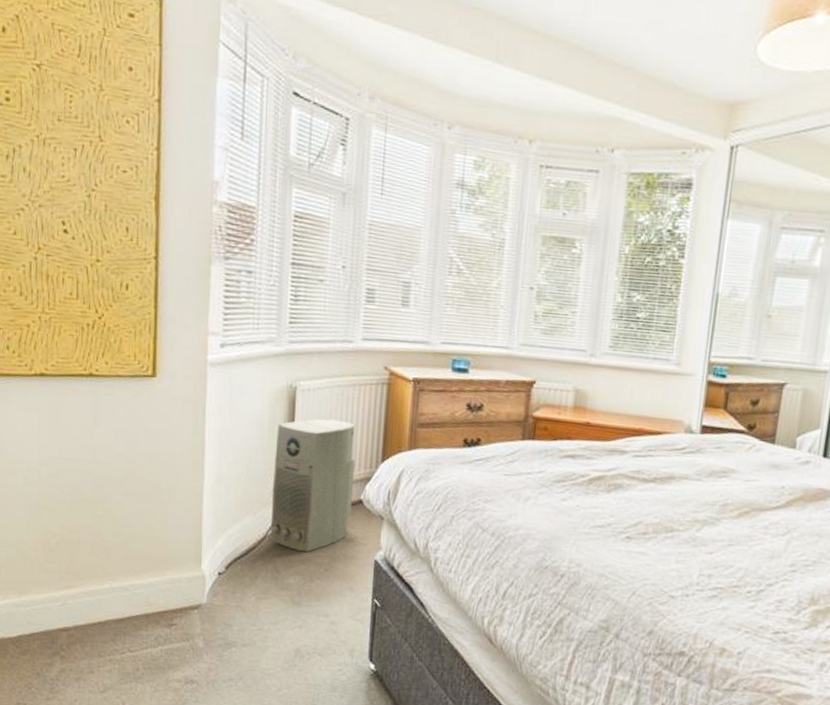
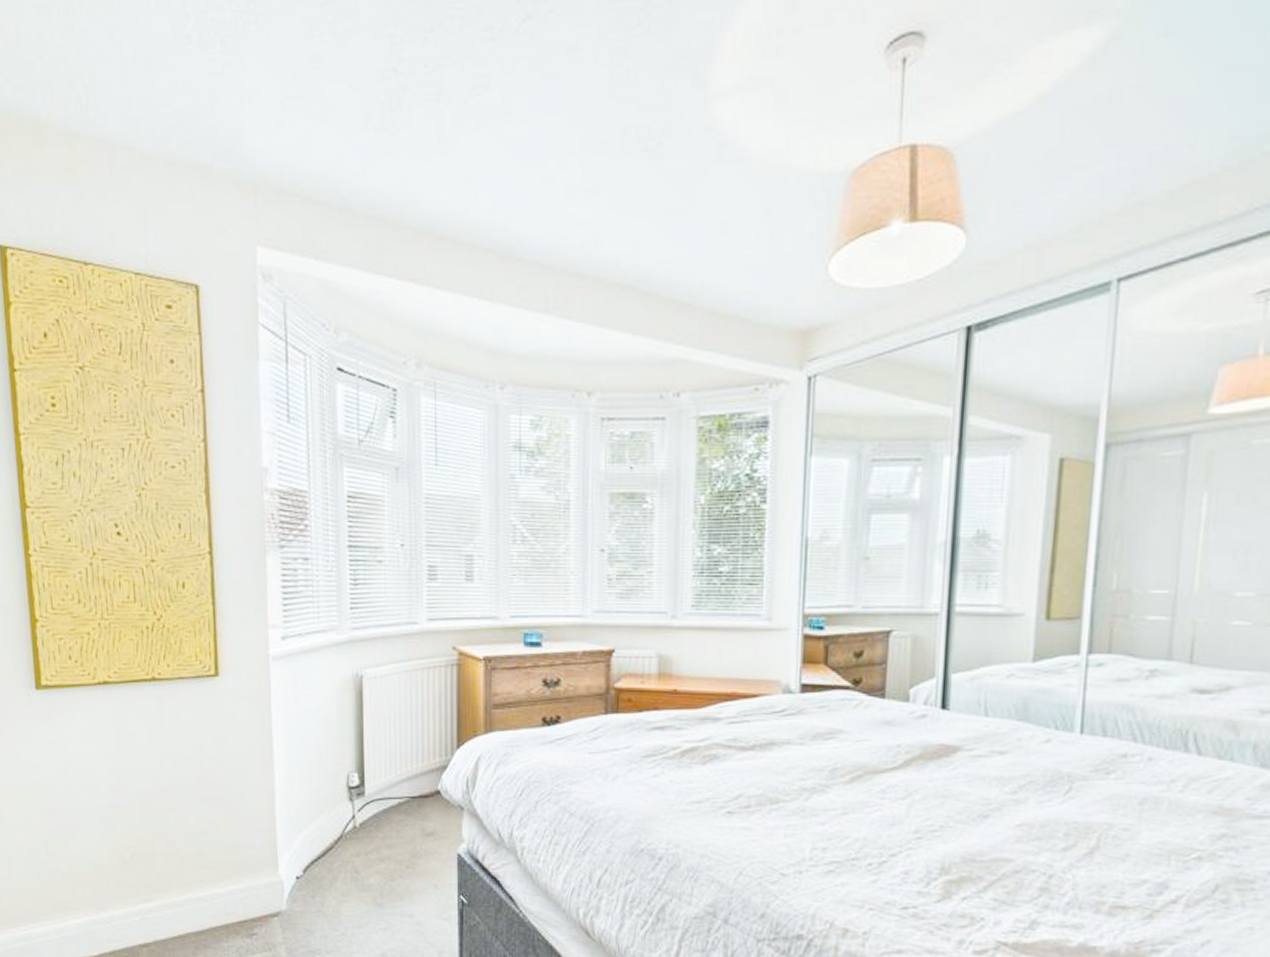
air purifier: present [269,418,356,552] -> none [345,707,430,849]

